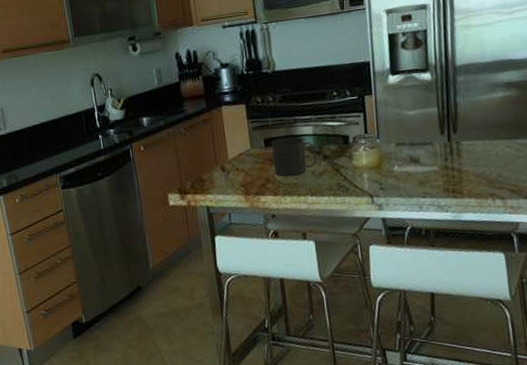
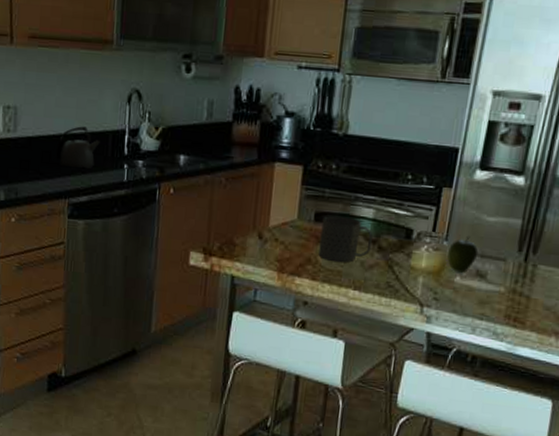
kettle: none [41,112,77,149] -> present [56,126,101,170]
fruit: none [382,130,408,163] -> present [447,235,479,273]

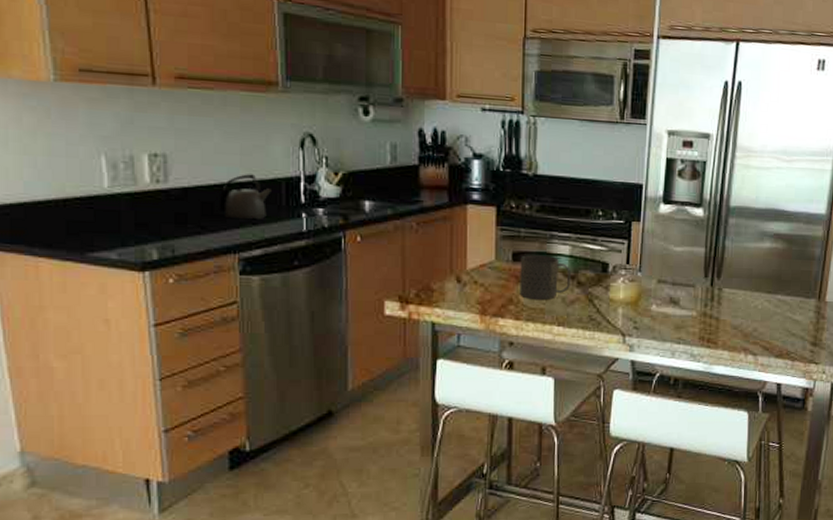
fruit: present [447,235,479,273] -> none [643,265,670,301]

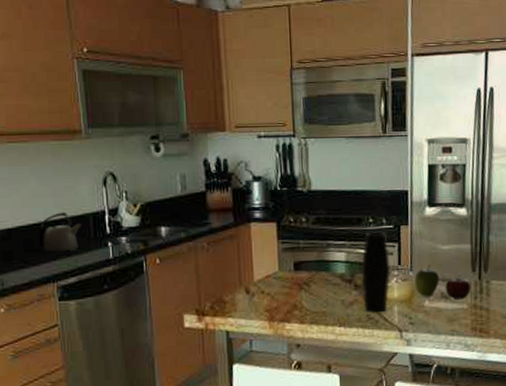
mug: present [519,254,571,301] -> none [301,262,348,305]
vase: none [585,225,619,314] -> present [360,231,391,313]
fruit: none [643,265,670,301] -> present [415,264,440,297]
fruit: none [674,279,702,306] -> present [445,275,472,299]

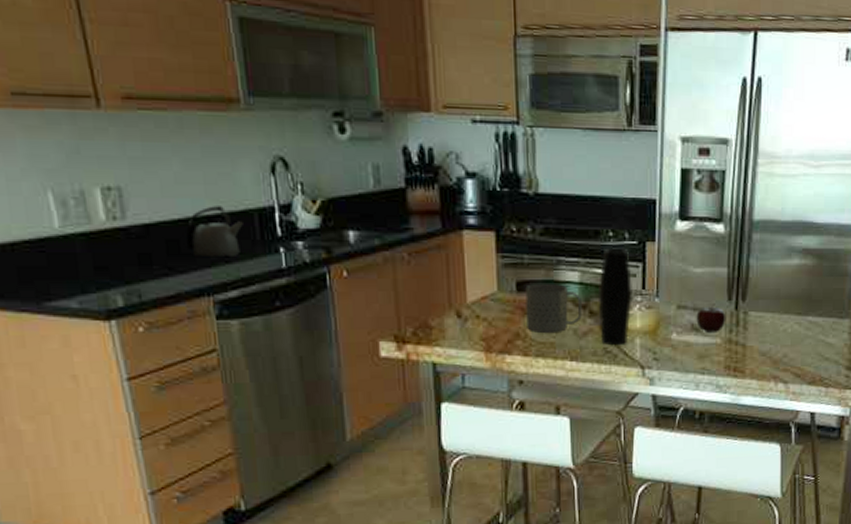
mug: none [301,262,348,305] -> present [525,283,582,334]
fruit: present [415,264,440,297] -> none [661,289,691,329]

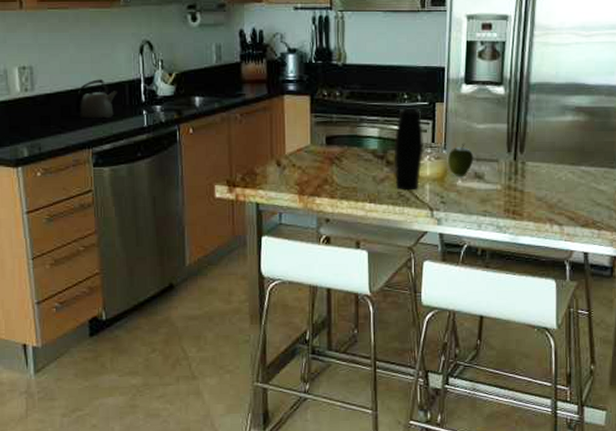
mug: present [525,283,582,334] -> none [333,137,380,180]
fruit: none [661,289,691,329] -> present [448,143,474,176]
fruit: present [696,303,726,332] -> none [479,155,506,180]

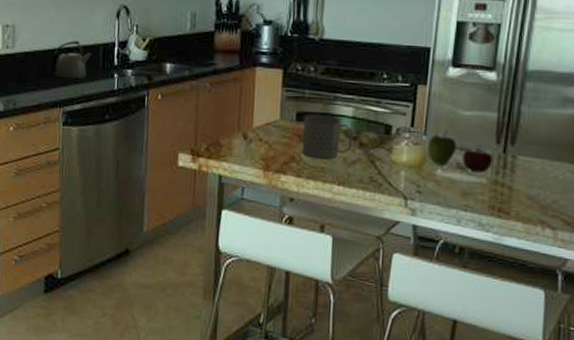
mug: none [333,137,380,180] -> present [302,115,353,160]
vase: present [393,108,425,191] -> none [367,88,403,176]
fruit: none [479,155,506,180] -> present [462,145,494,173]

